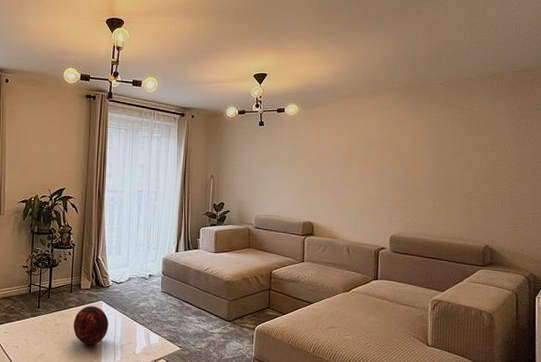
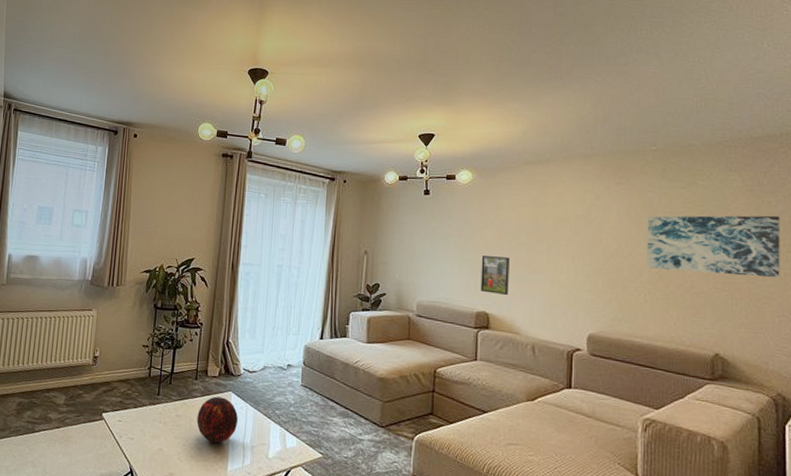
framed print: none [306,175,329,208] -> present [480,256,509,296]
wall art: none [435,134,534,184] -> present [647,215,780,278]

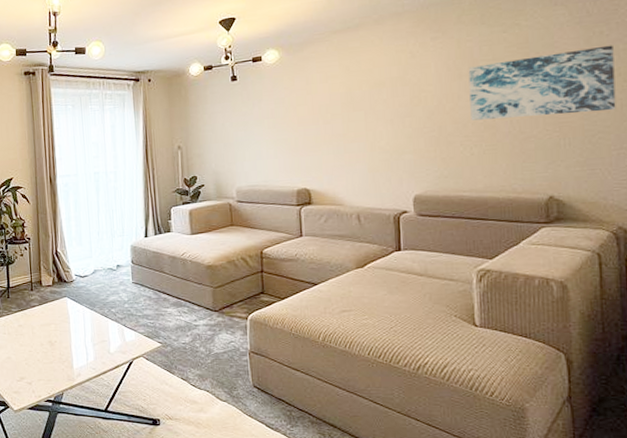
decorative orb: present [197,396,238,444] -> none [38,303,77,346]
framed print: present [480,256,509,296] -> none [297,131,328,170]

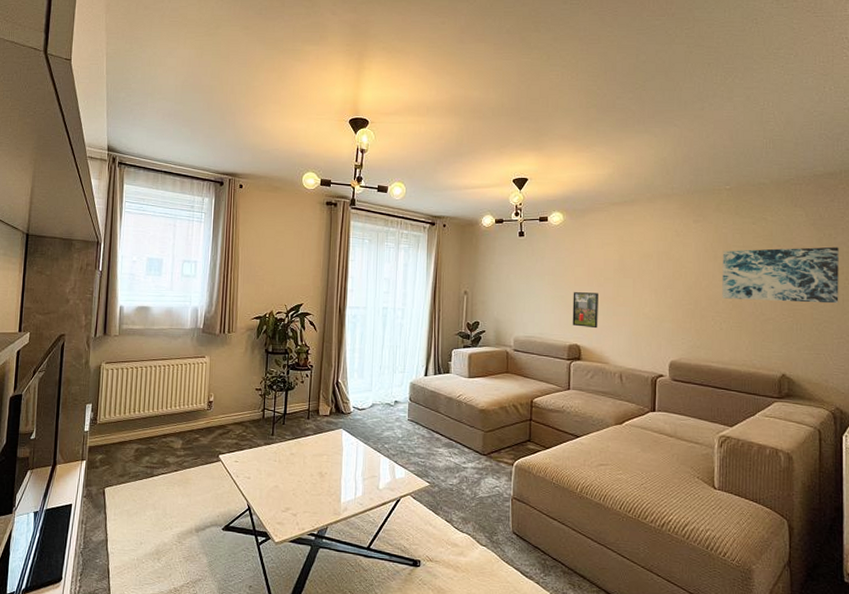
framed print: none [297,131,328,170] -> present [572,292,598,329]

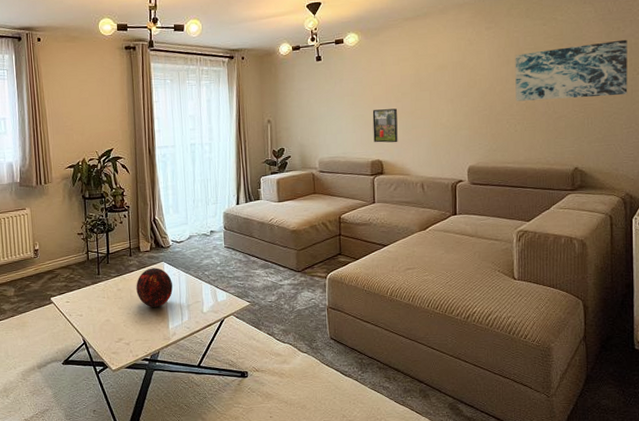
decorative orb: none [310,434,349,478] -> present [136,268,173,308]

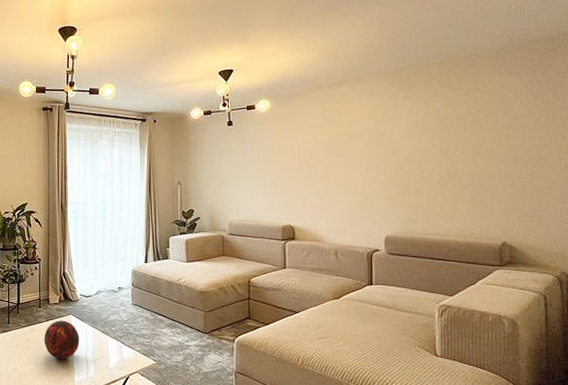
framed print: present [372,108,398,143] -> none [284,174,310,209]
wall art: present [515,39,628,101] -> none [435,111,561,172]

